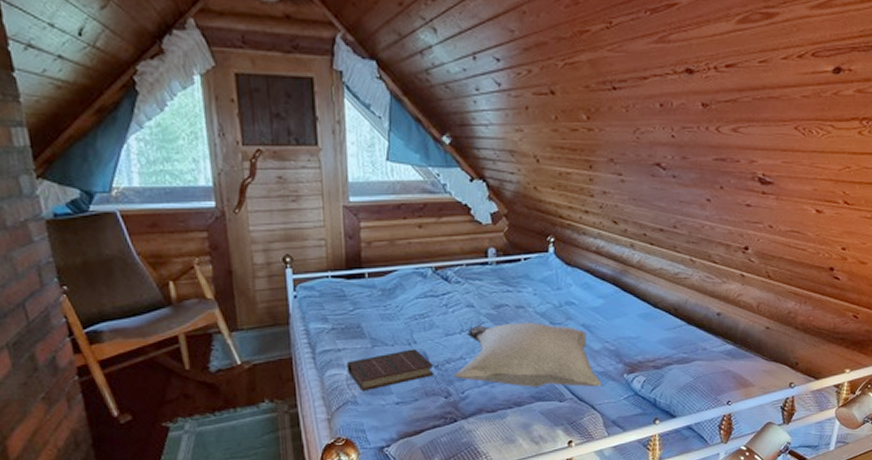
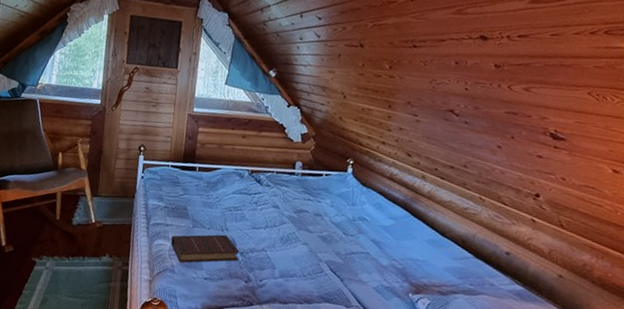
cushion: present [454,322,603,388] -> none [255,224,388,301]

